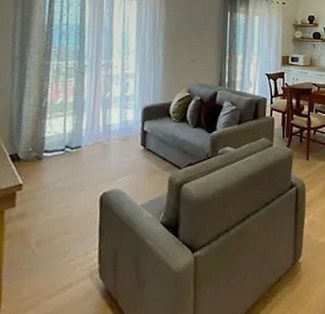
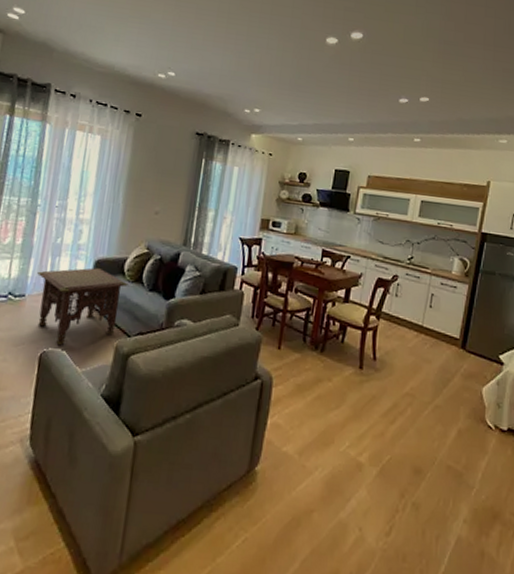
side table: none [91,114,175,186] -> present [37,267,128,346]

